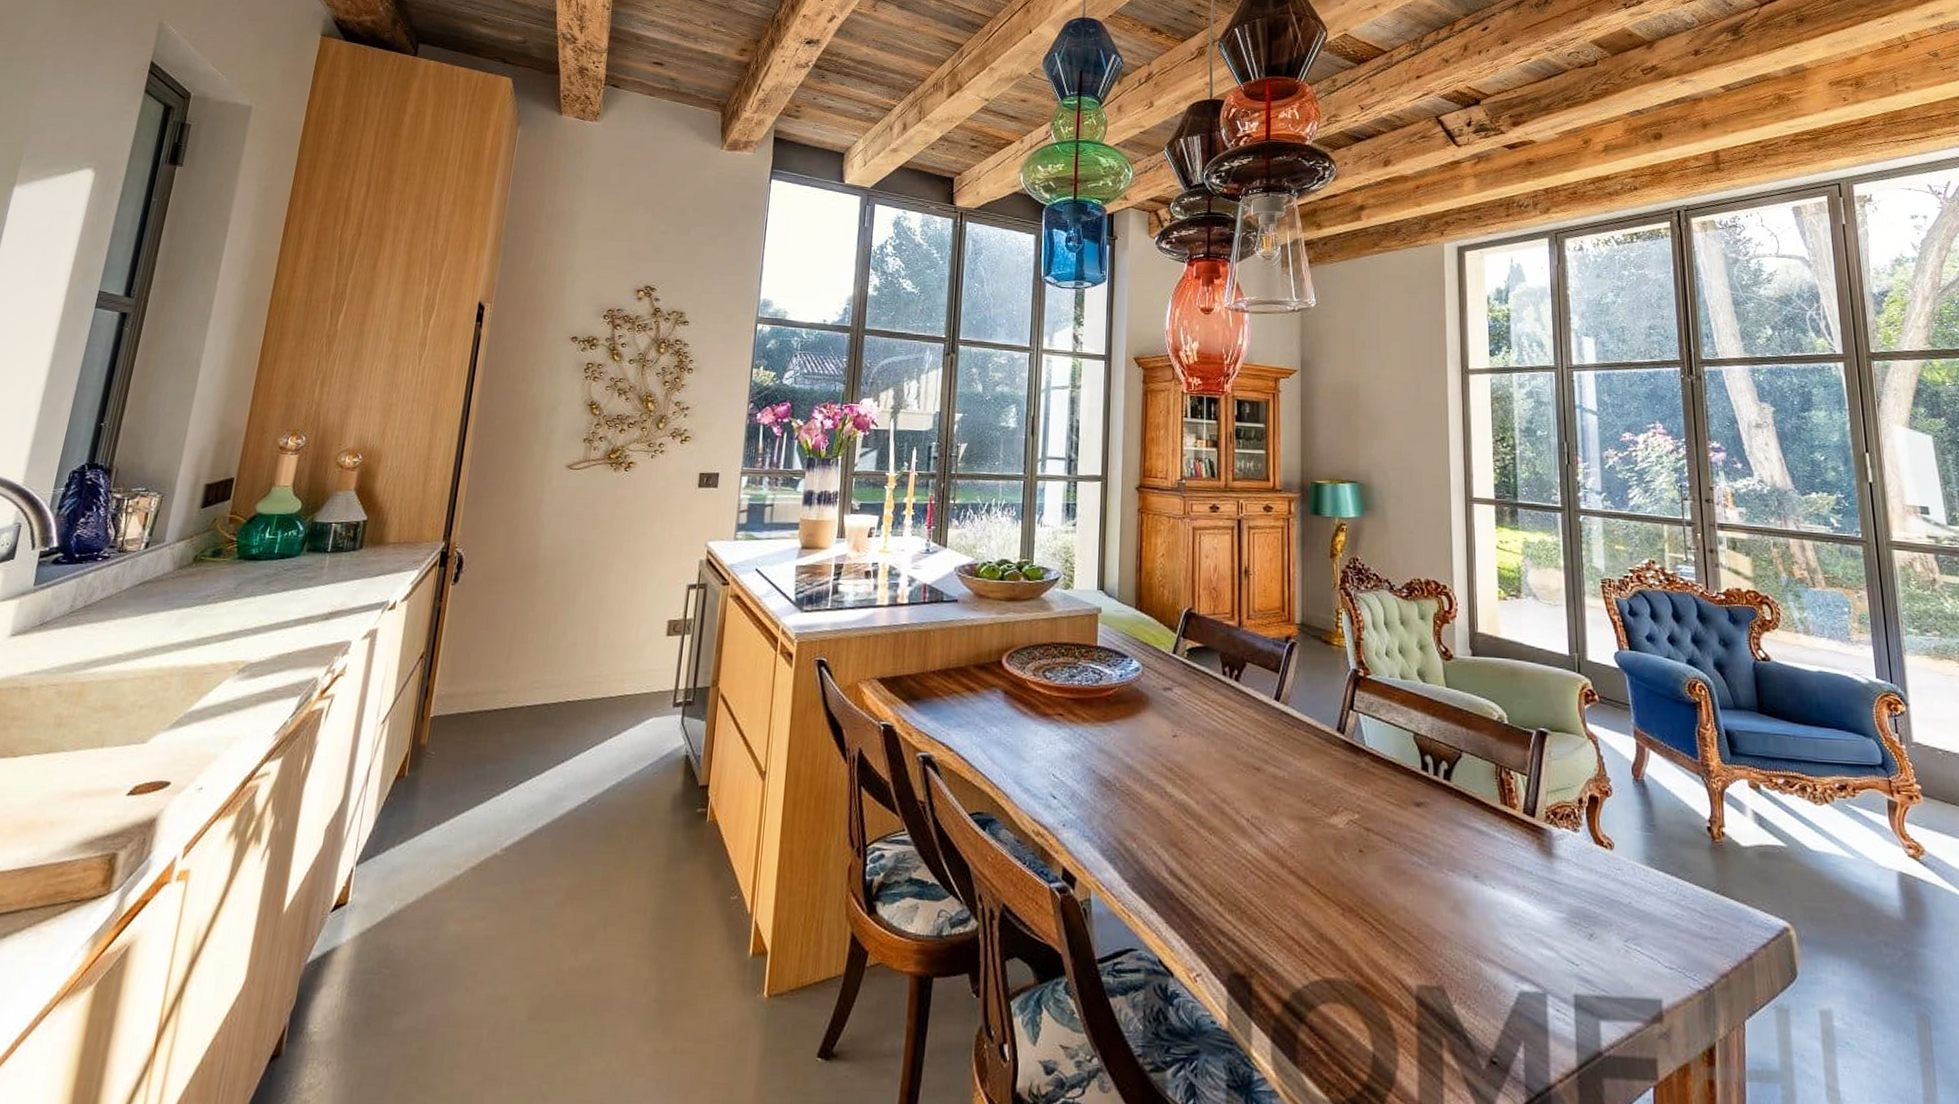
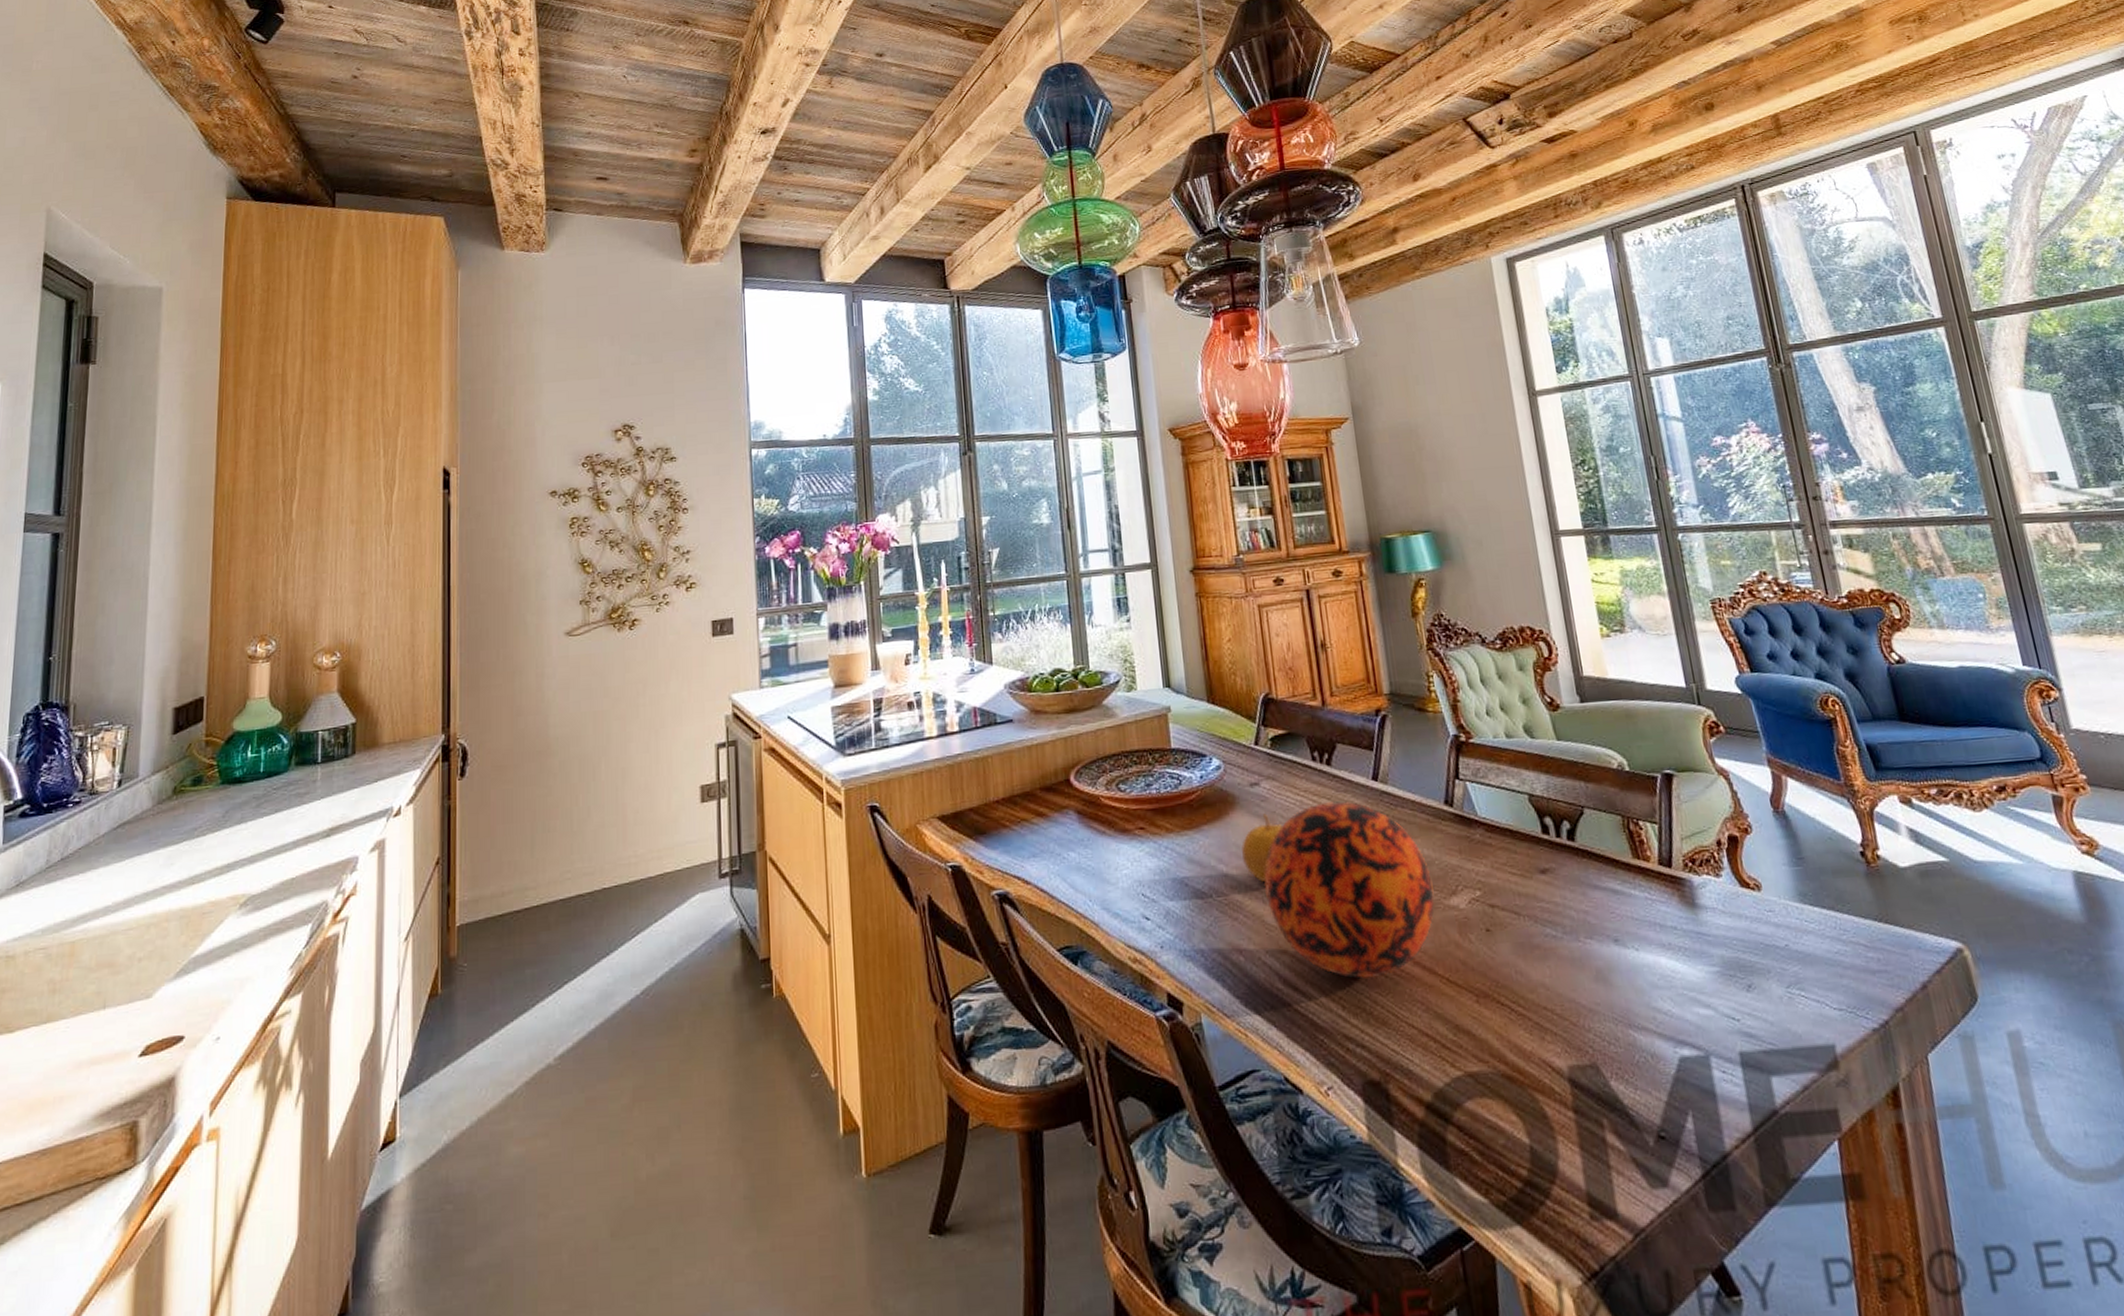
fruit: none [1148,717,1187,778] -> present [1241,813,1282,882]
decorative ball: none [1163,714,1316,880] -> present [1264,801,1435,979]

